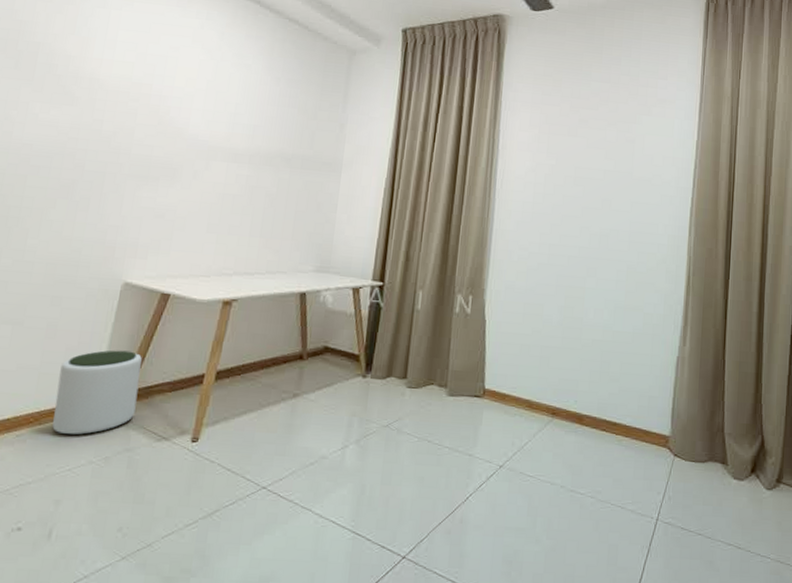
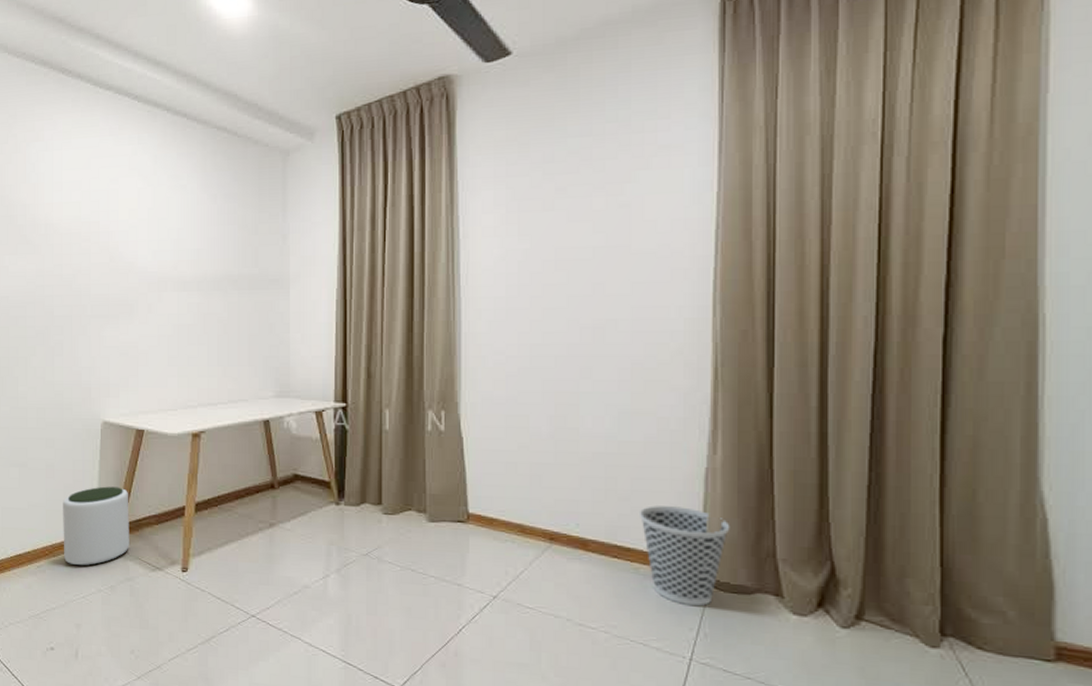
wastebasket: none [625,387,693,473] -> present [638,506,730,607]

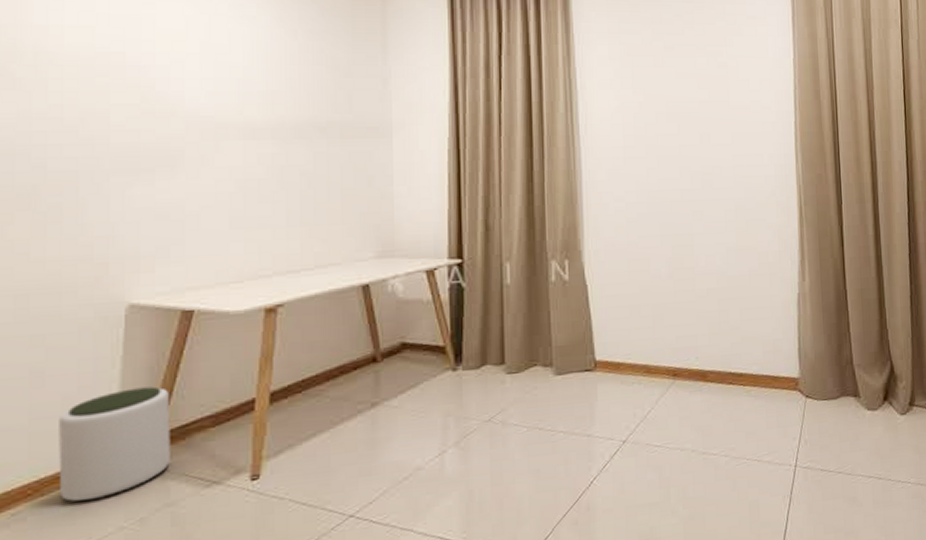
wastebasket: present [638,506,730,607] -> none [747,330,819,418]

